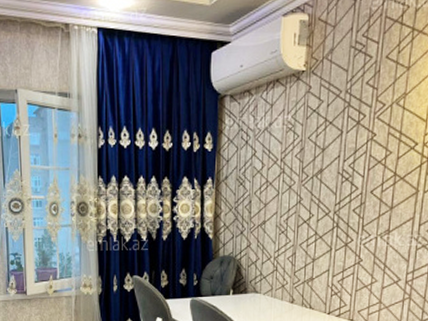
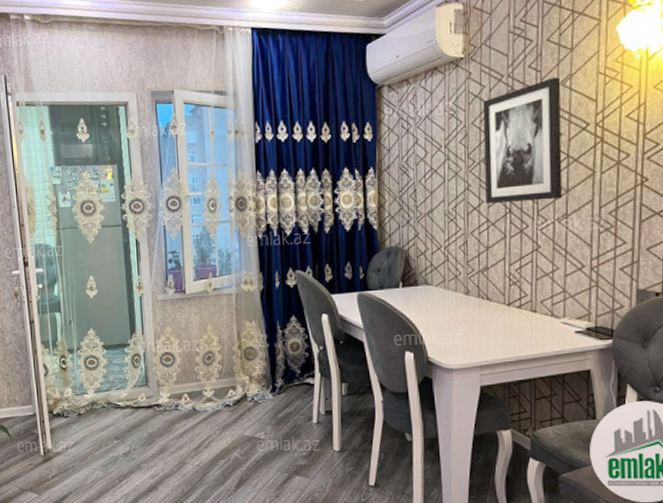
wall art: none [316,95,395,218] -> present [482,77,563,205]

